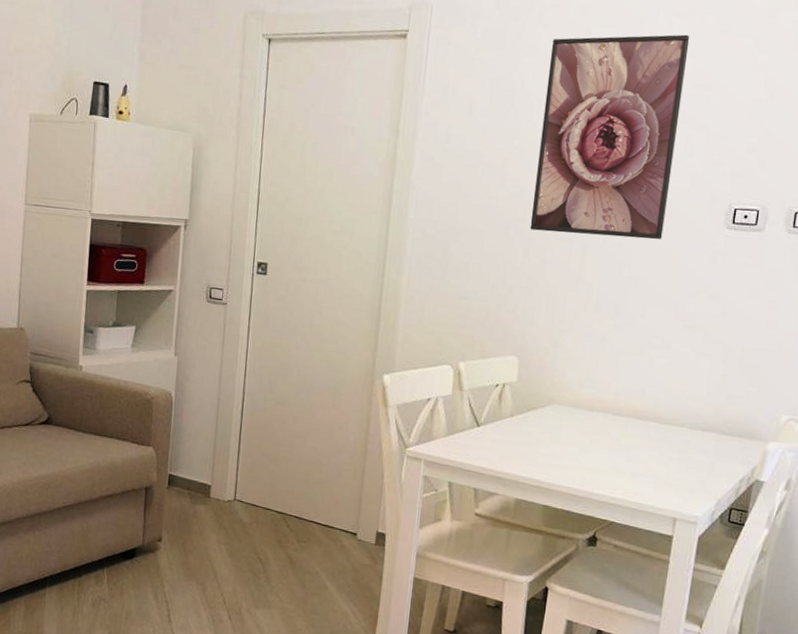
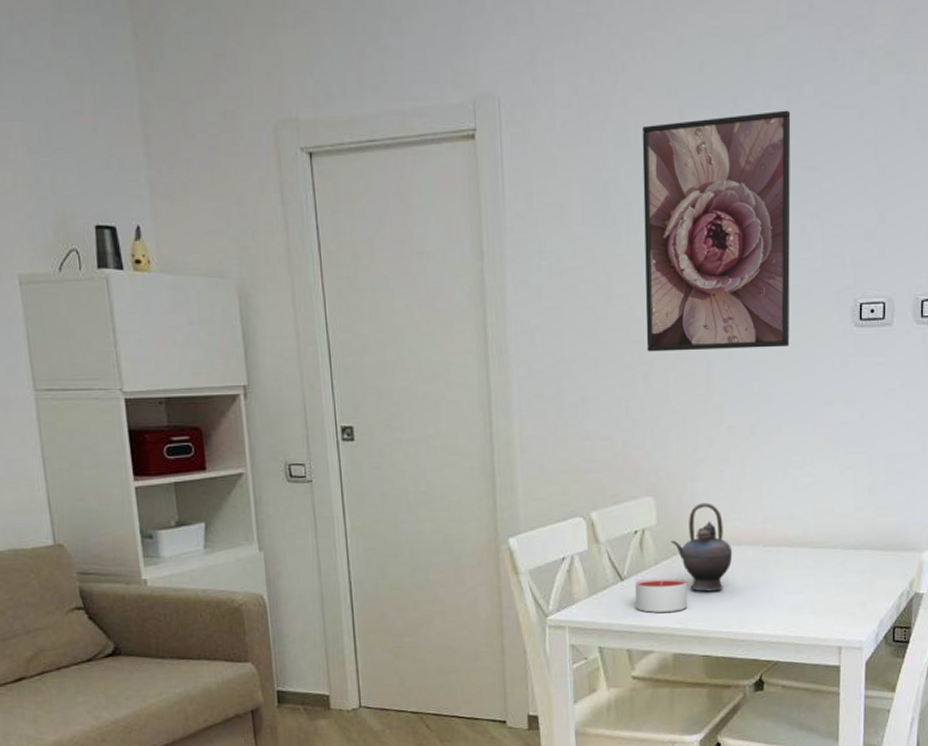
candle: none [487,427,538,462] -> present [635,577,688,613]
teapot: none [528,368,584,449] -> present [671,502,733,592]

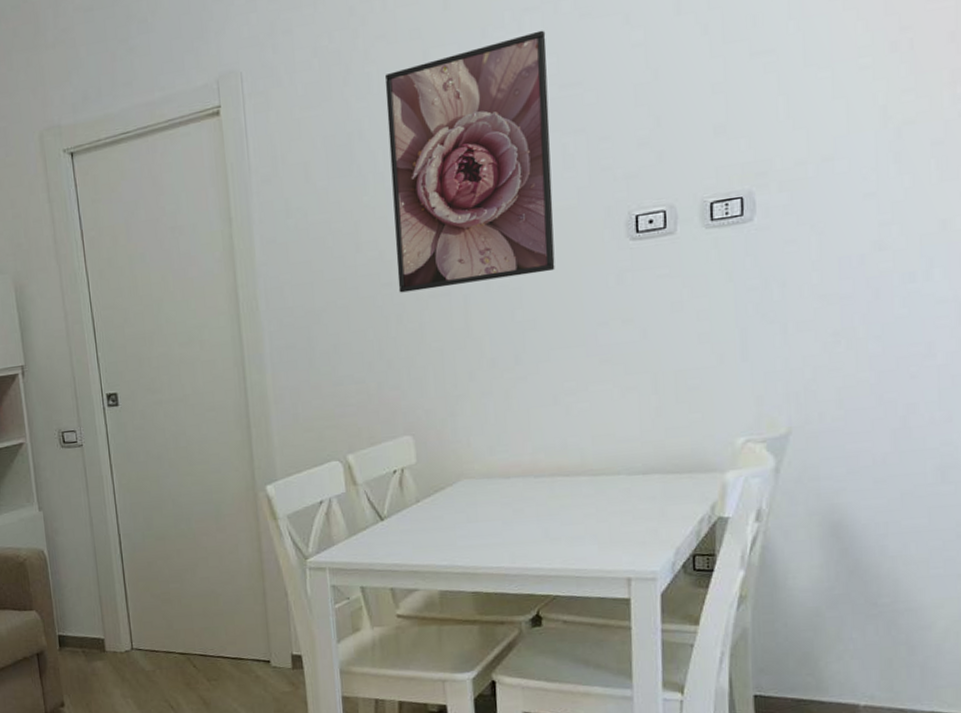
candle: present [635,577,688,613] -> none [396,514,453,551]
teapot: present [671,502,733,592] -> none [432,437,501,528]

